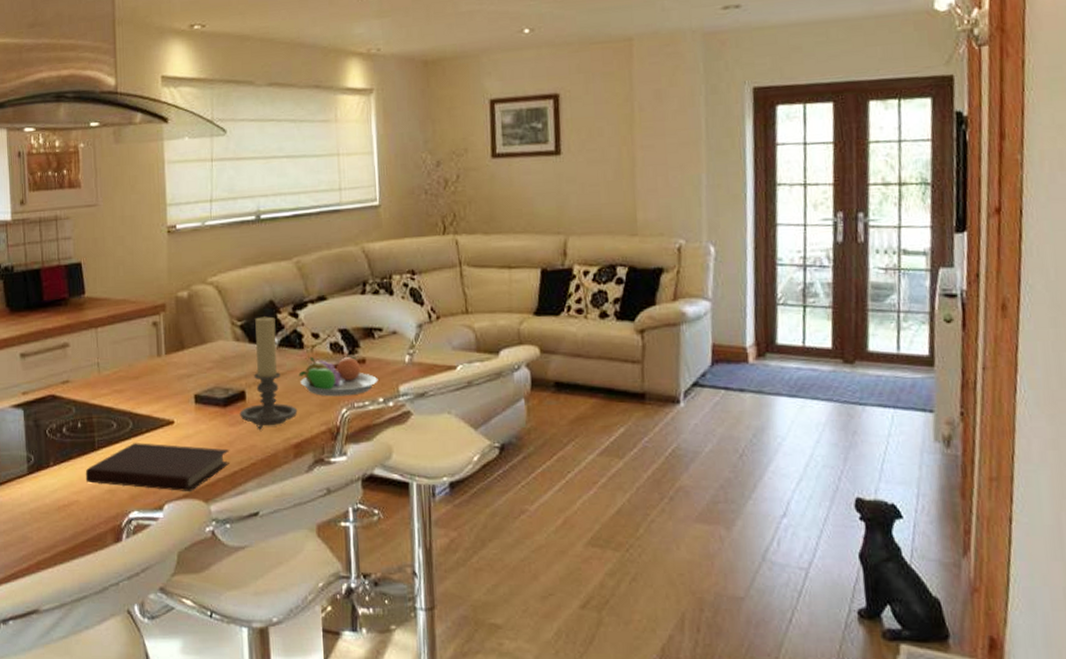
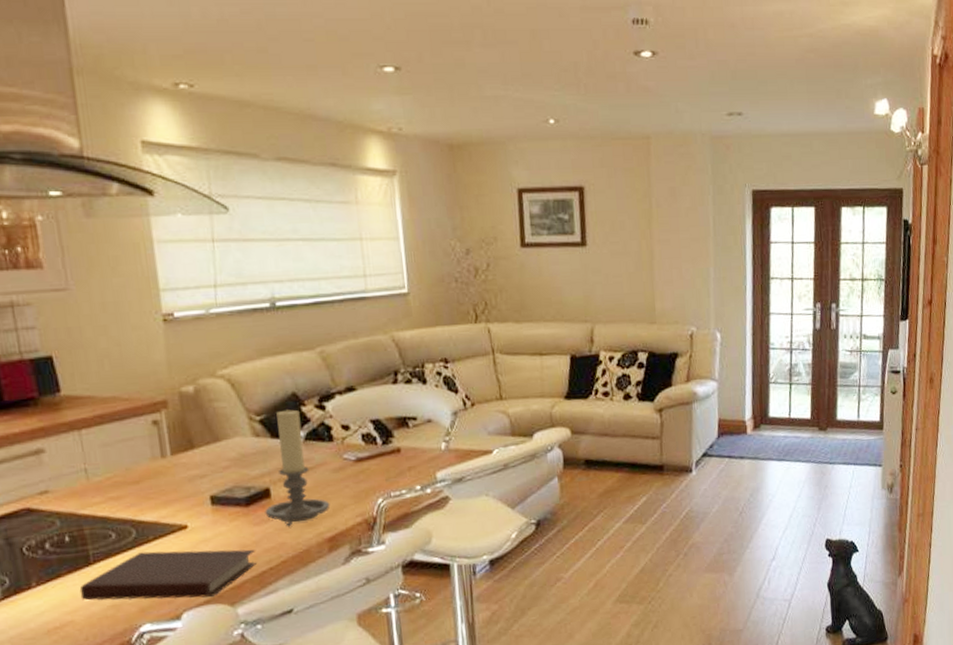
fruit bowl: present [298,356,378,397] -> none [329,447,415,488]

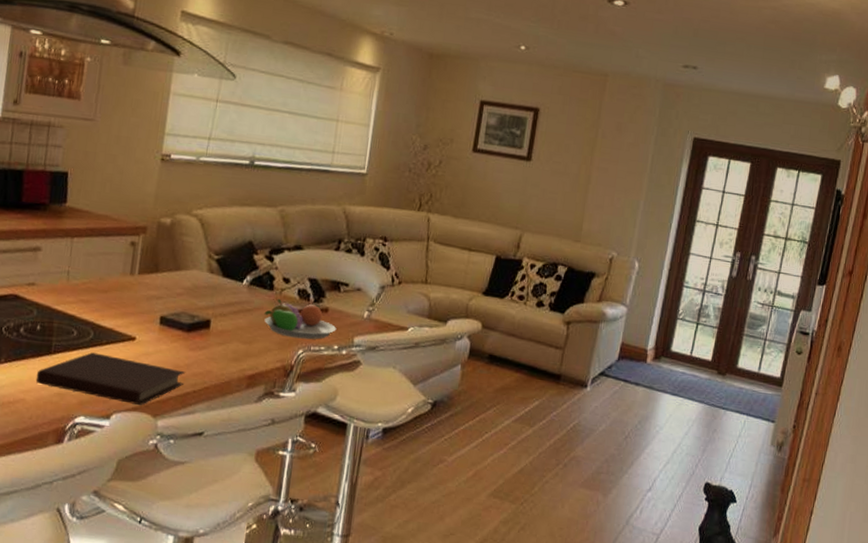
candle holder: present [264,408,330,526] -> none [201,254,258,357]
fruit bowl: none [329,447,415,488] -> present [264,298,337,340]

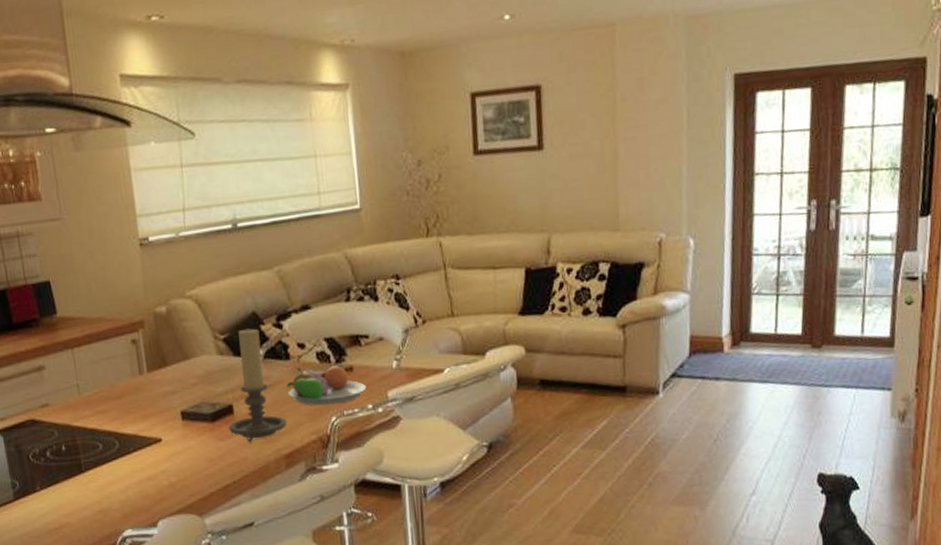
notebook: present [35,352,186,405] -> none [74,462,221,507]
candle holder: none [201,254,258,357] -> present [228,327,287,442]

